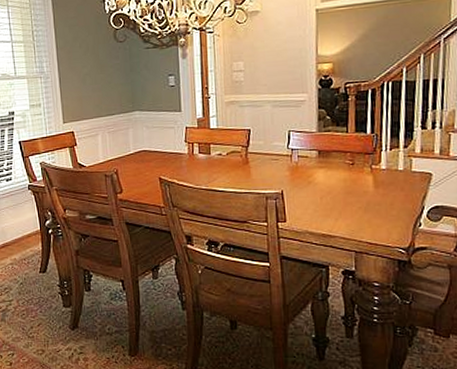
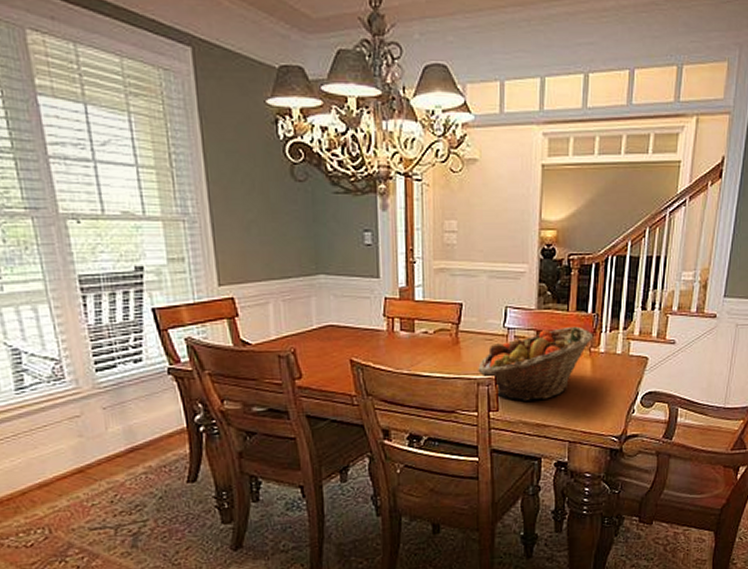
fruit basket: none [266,146,374,214] -> present [478,326,594,402]

